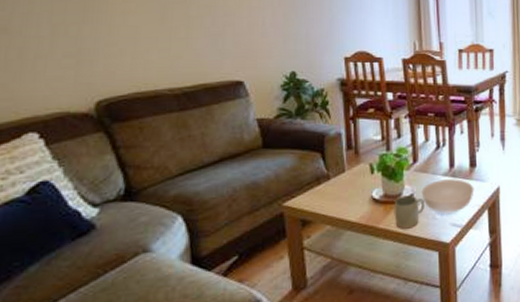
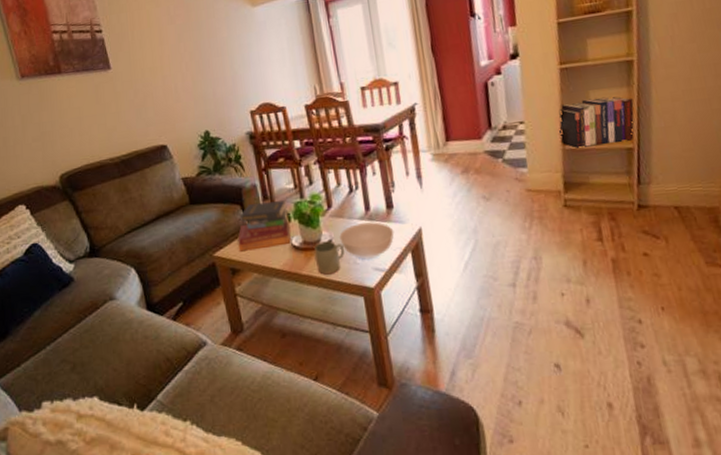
books: none [313,152,373,202] -> present [237,200,291,252]

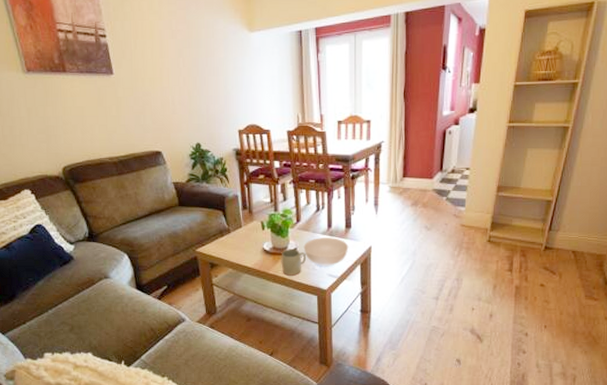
books: present [237,200,291,252] -> none [218,212,264,250]
books: present [559,97,634,148] -> none [497,155,560,196]

